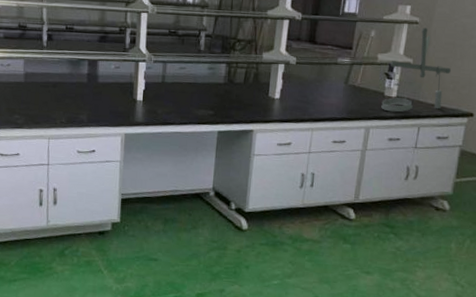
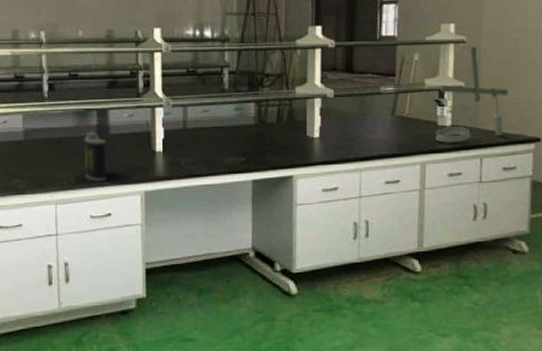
flask: none [74,78,95,123] -> present [84,131,107,183]

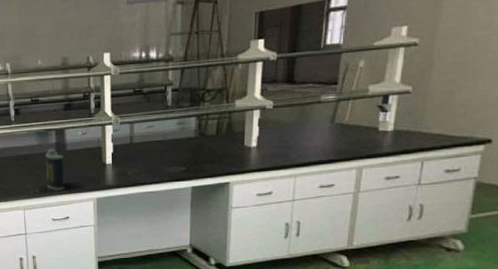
laboratory equipment: present [435,46,509,143] -> none [375,48,462,148]

